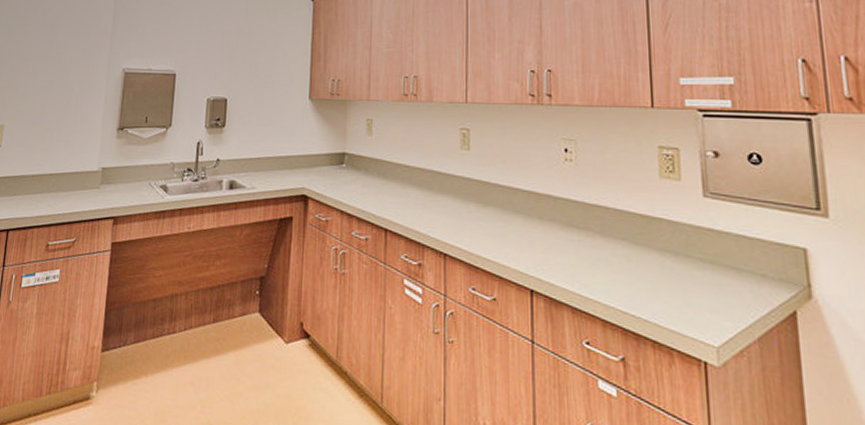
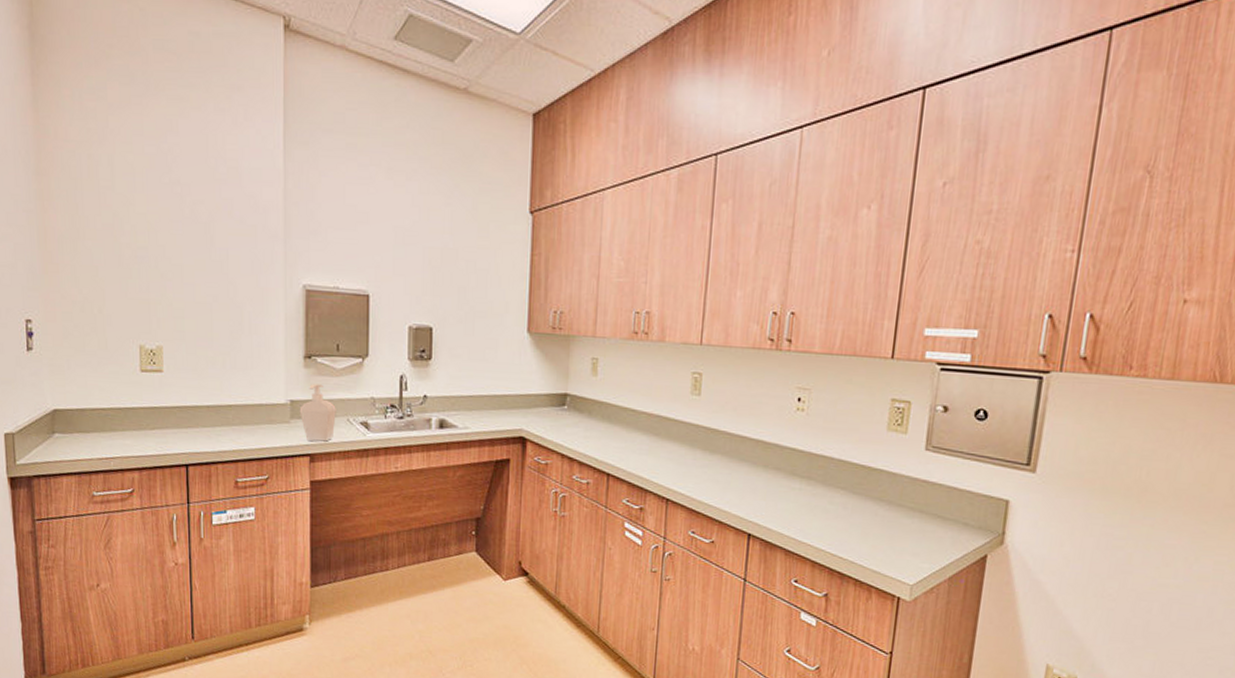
soap bottle: none [109,152,141,205] -> present [299,384,336,442]

